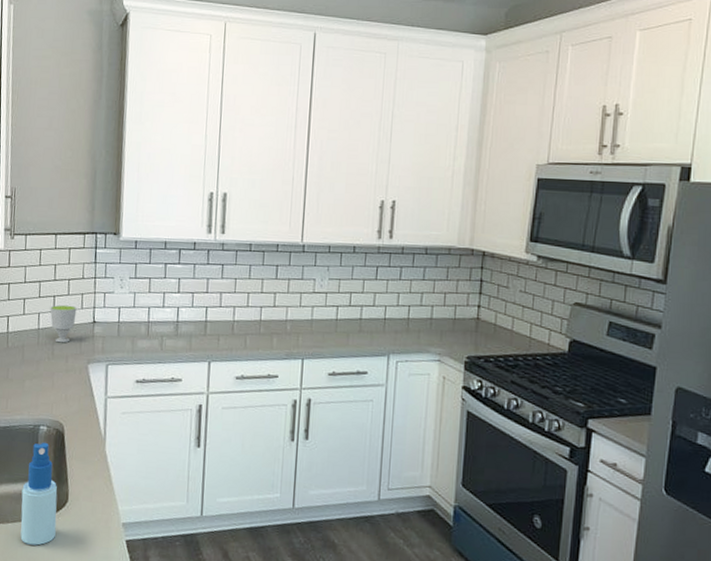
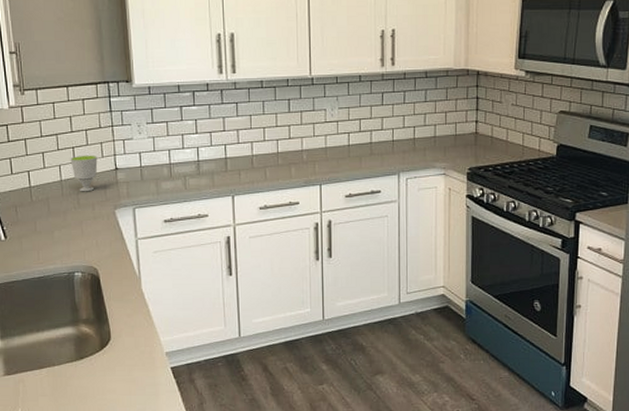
spray bottle: present [20,442,58,546] -> none [64,287,102,383]

